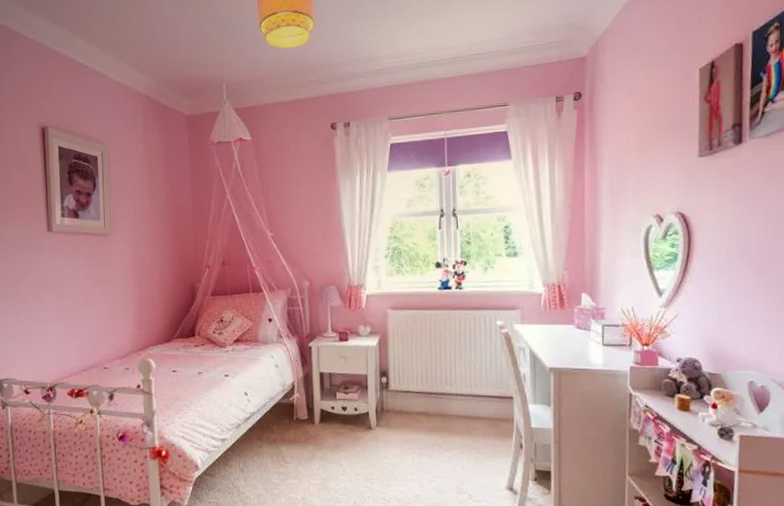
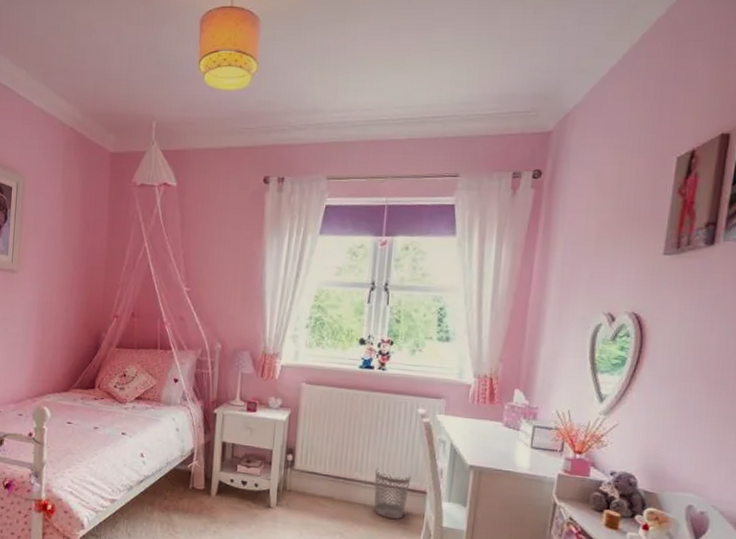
wastebasket: none [463,380,498,426] -> present [374,468,411,519]

